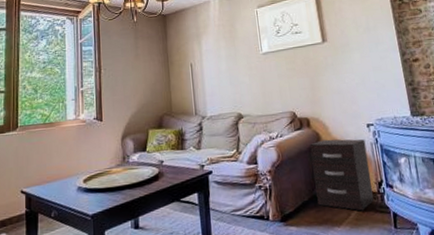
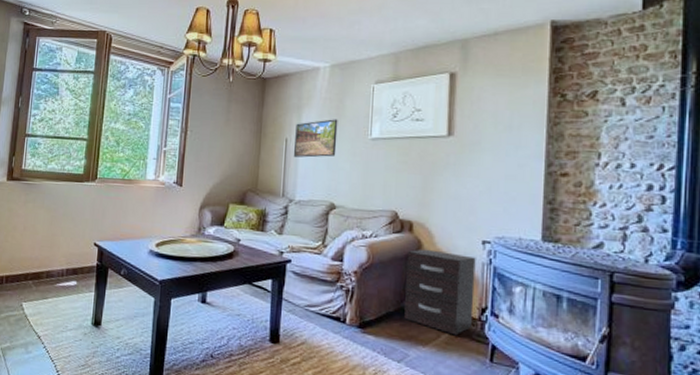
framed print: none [198,41,236,79] -> present [293,119,338,158]

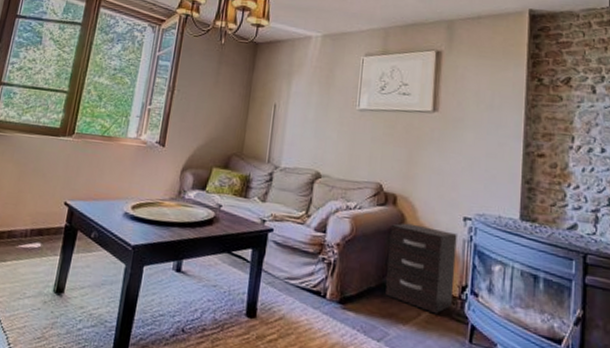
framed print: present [293,119,338,158] -> none [280,87,328,125]

